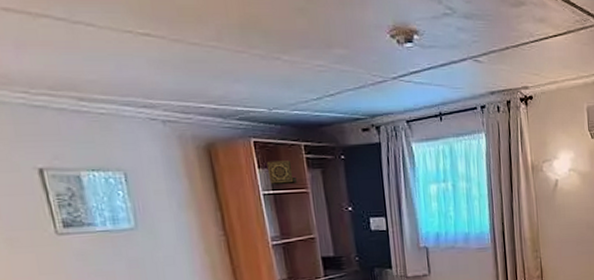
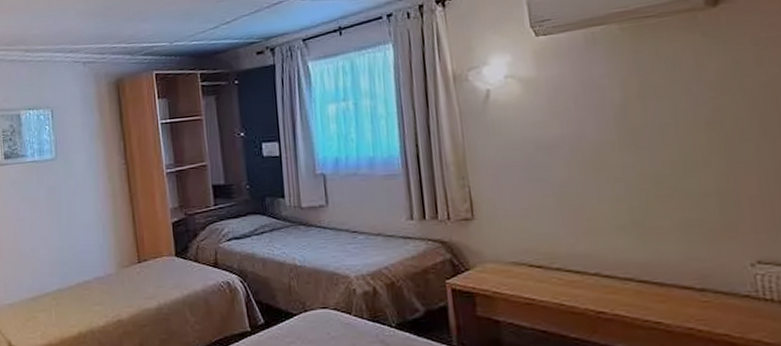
decorative box: present [266,160,297,185] -> none [165,89,192,114]

